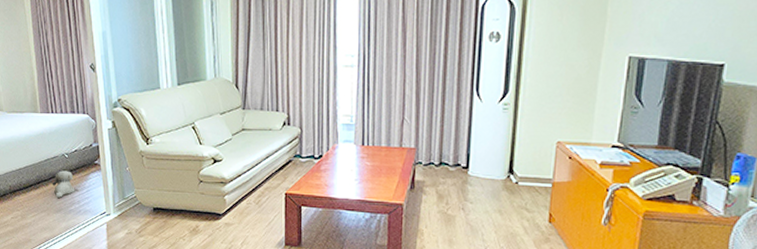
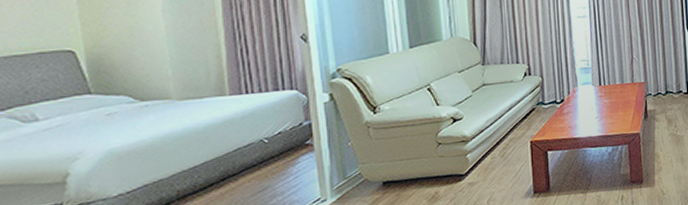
plush toy: present [51,170,75,198] -> none [243,158,278,193]

